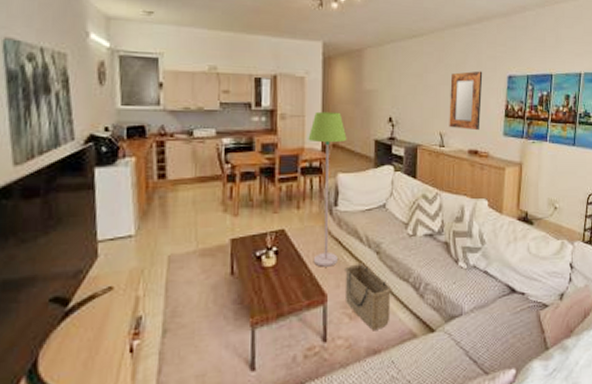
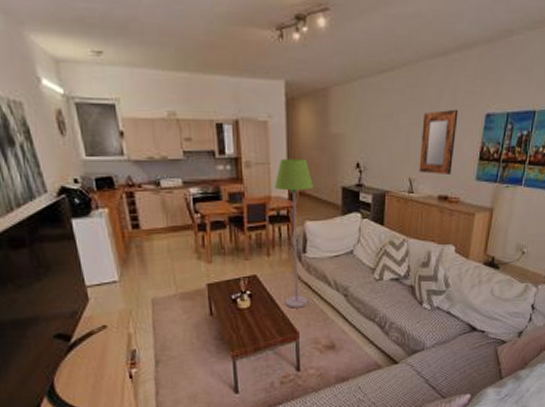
basket: present [344,262,392,330] -> none [315,304,359,362]

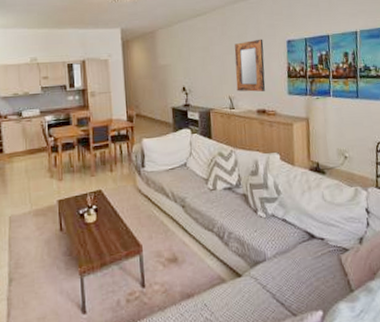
floor lamp: present [274,158,314,309] -> none [115,86,149,221]

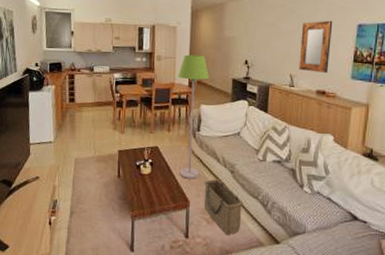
floor lamp: none [115,86,149,221] -> present [178,54,209,179]
basket: none [155,216,199,276] -> present [203,178,243,235]

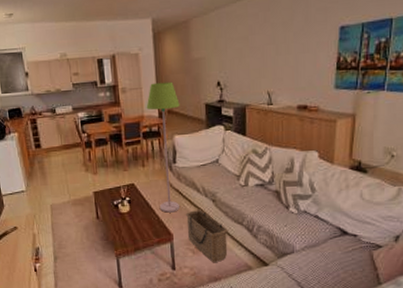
home mirror: present [299,20,333,73] -> none [276,25,312,86]

